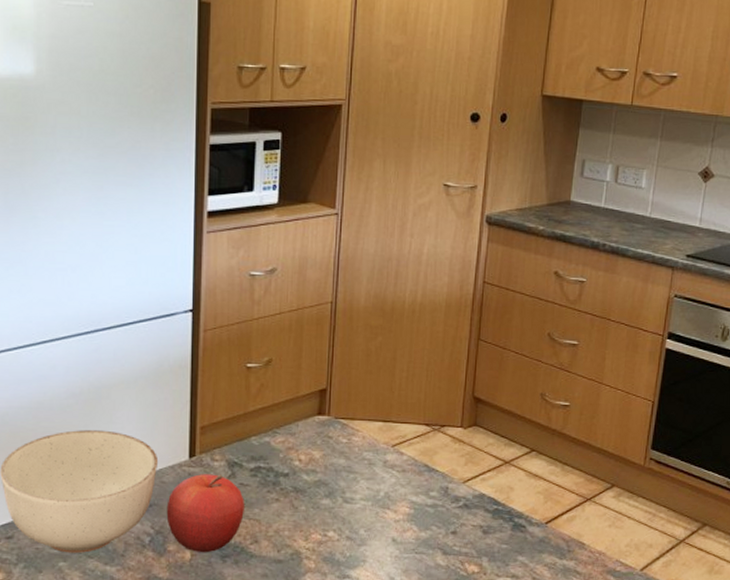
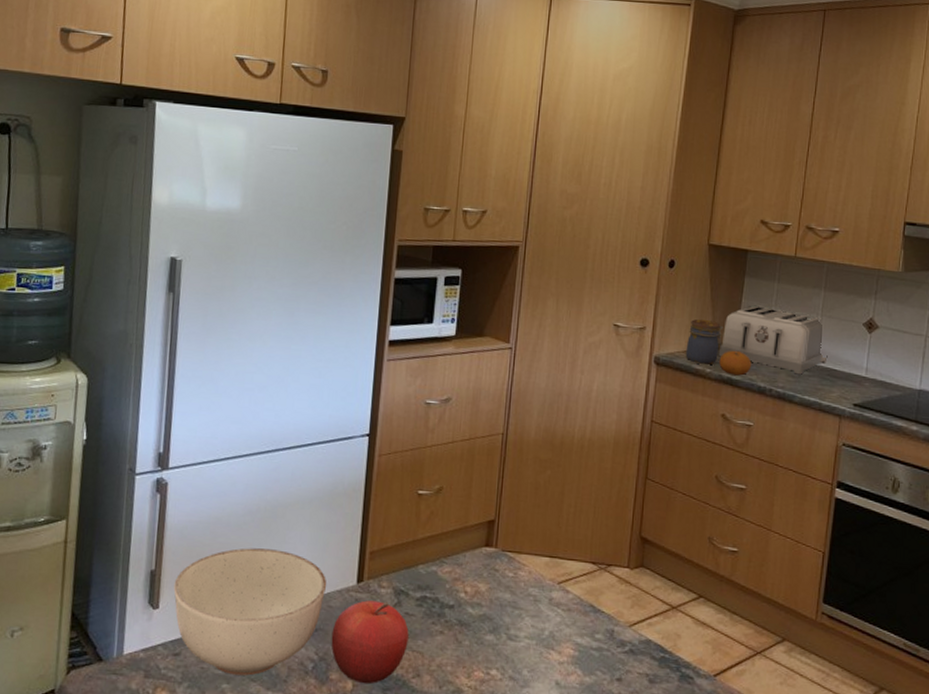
jar: none [518,174,557,223] -> present [685,319,723,366]
toaster: none [551,158,661,228] -> present [718,305,826,375]
fruit: none [552,206,586,232] -> present [719,350,752,376]

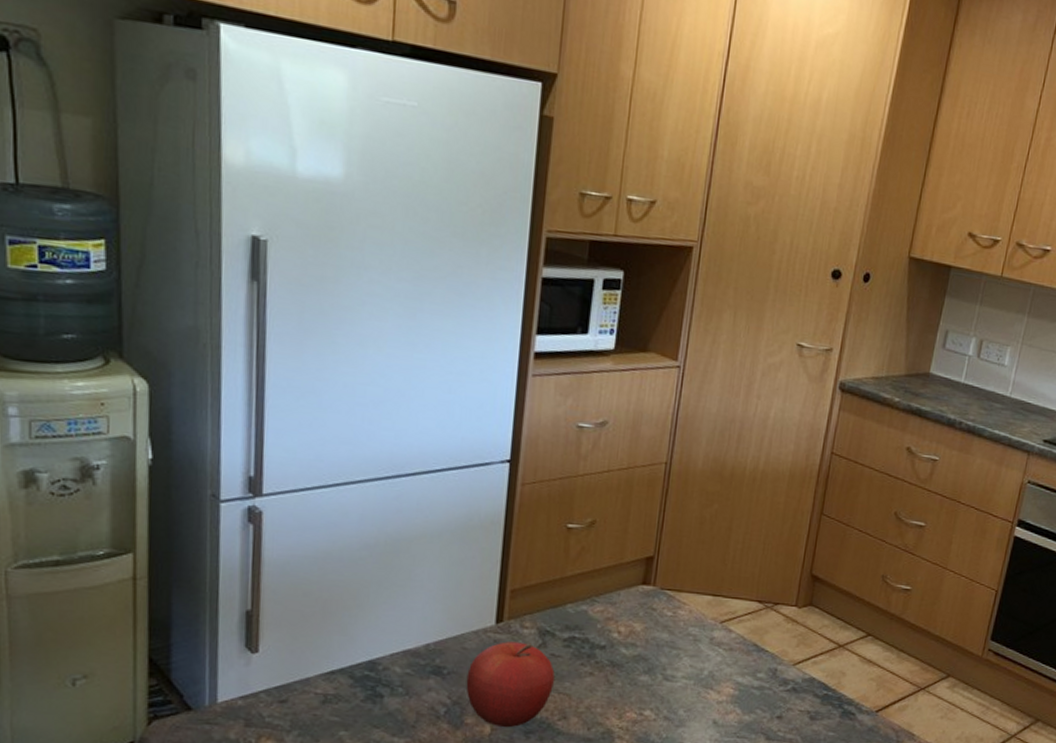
bowl: present [173,548,327,676] -> none [276,585,461,722]
jar: present [685,319,723,366] -> none [874,342,917,394]
toaster: present [718,305,826,375] -> none [909,329,1022,407]
fruit: present [719,350,752,376] -> none [909,378,944,407]

